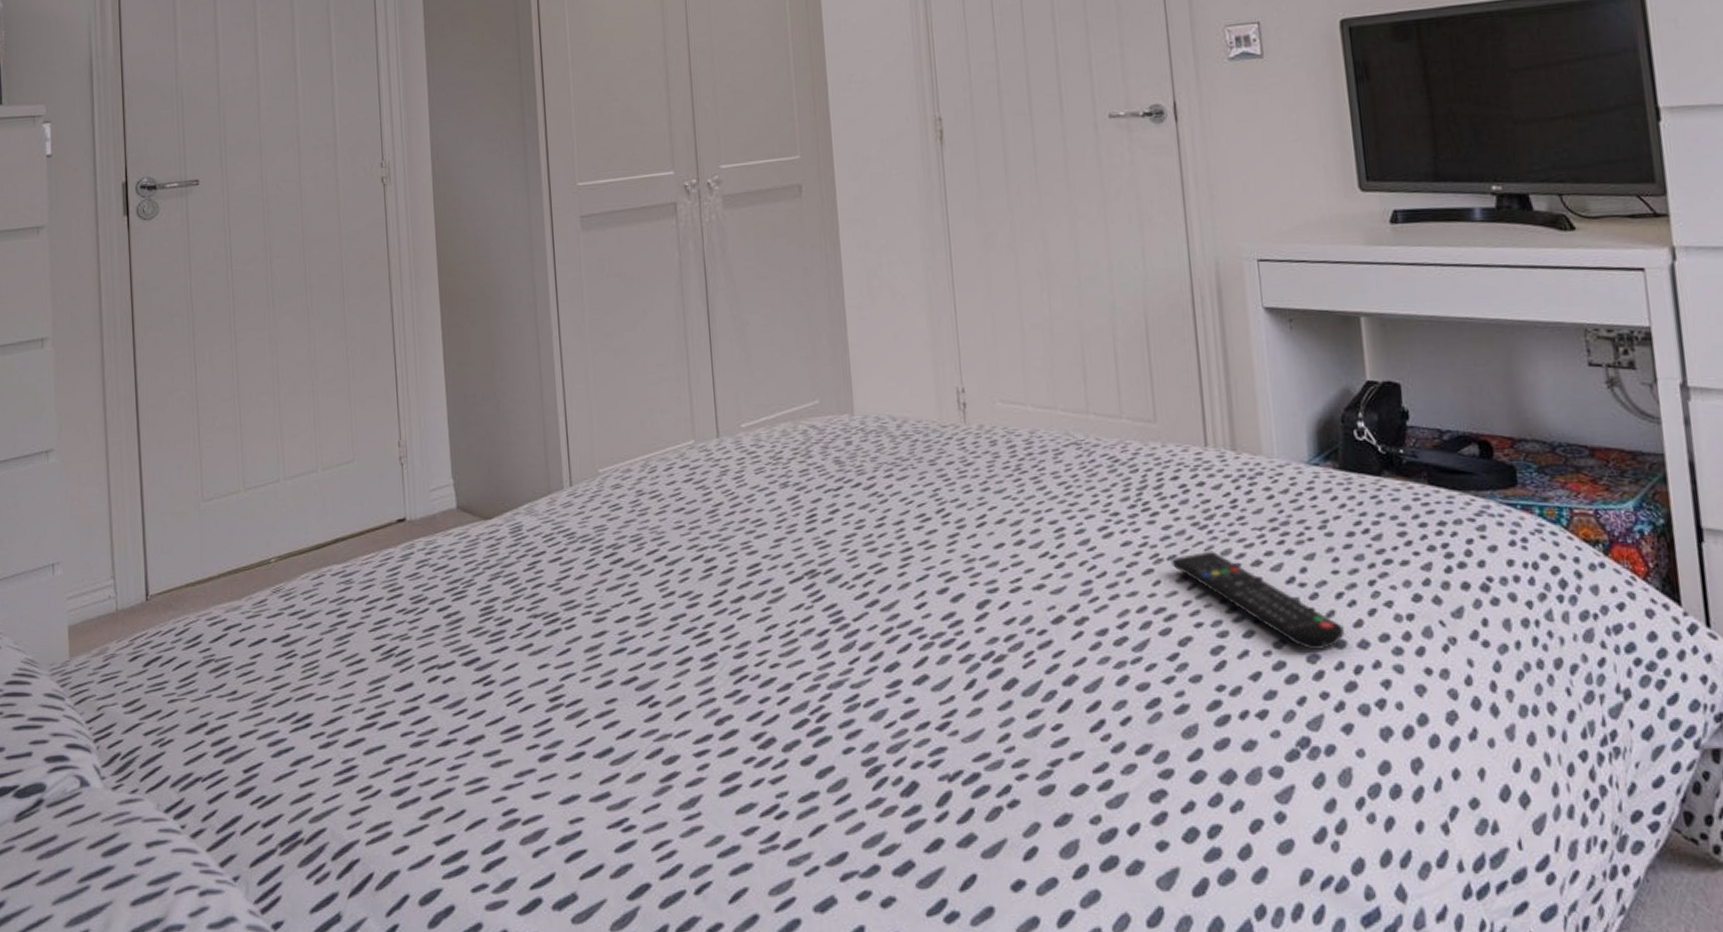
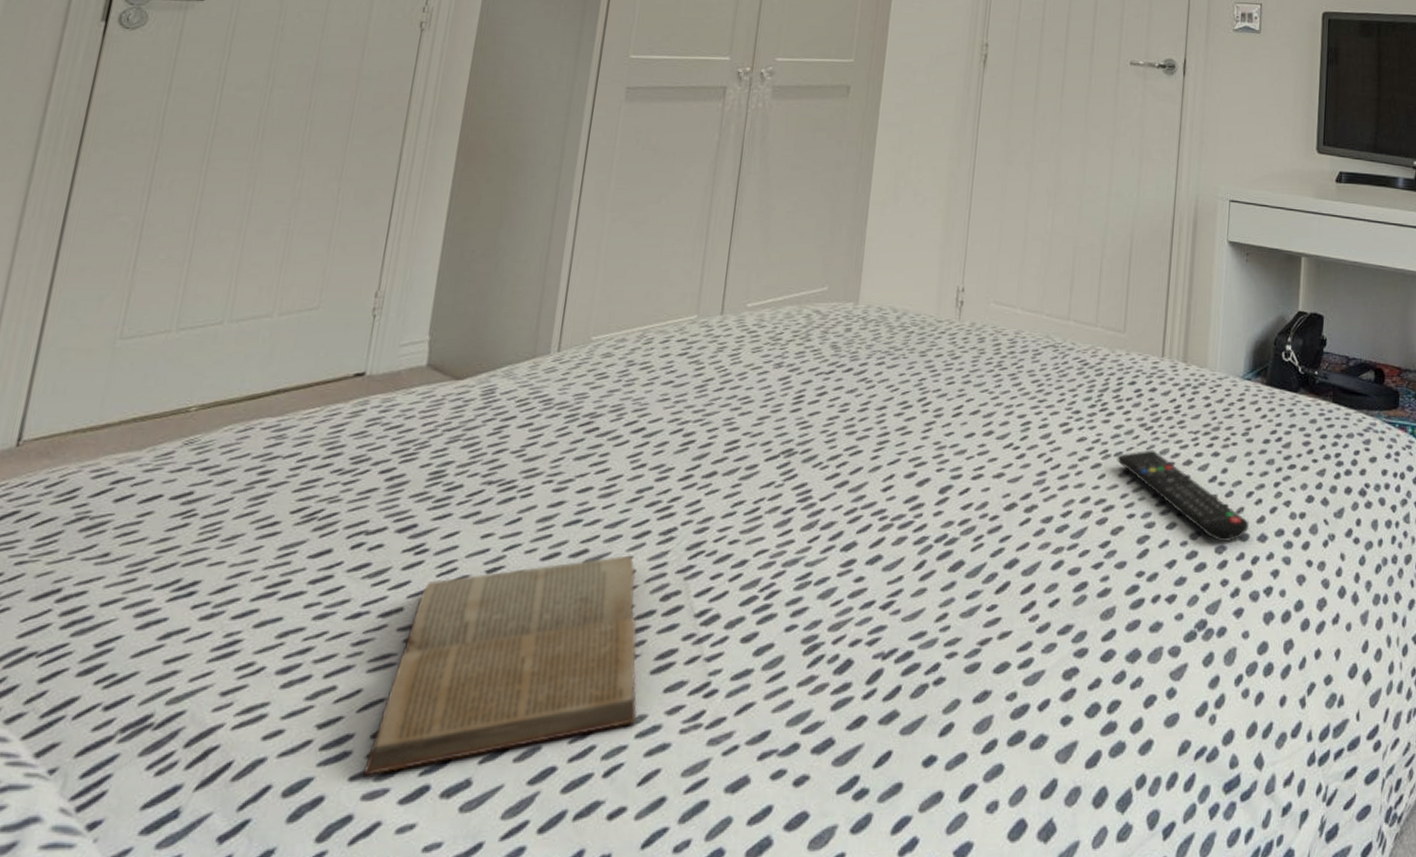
book: none [482,681,716,889] -> present [363,555,637,776]

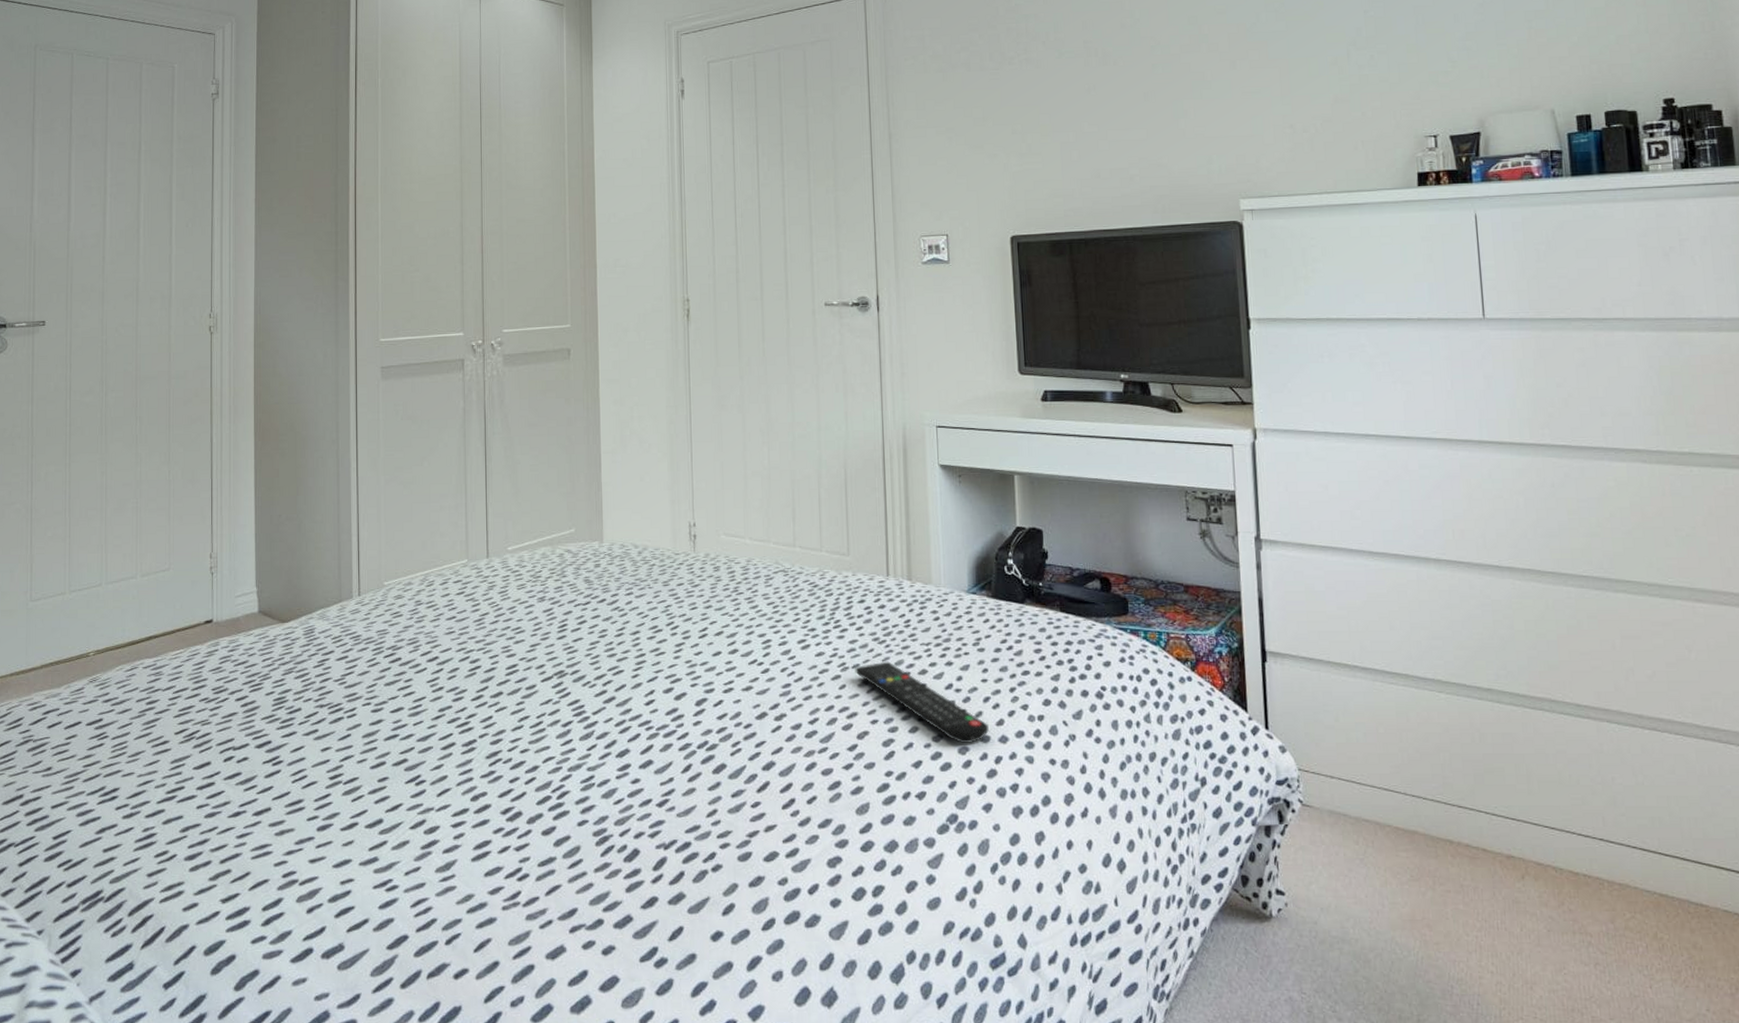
book: present [363,555,637,776] -> none [261,763,466,940]

